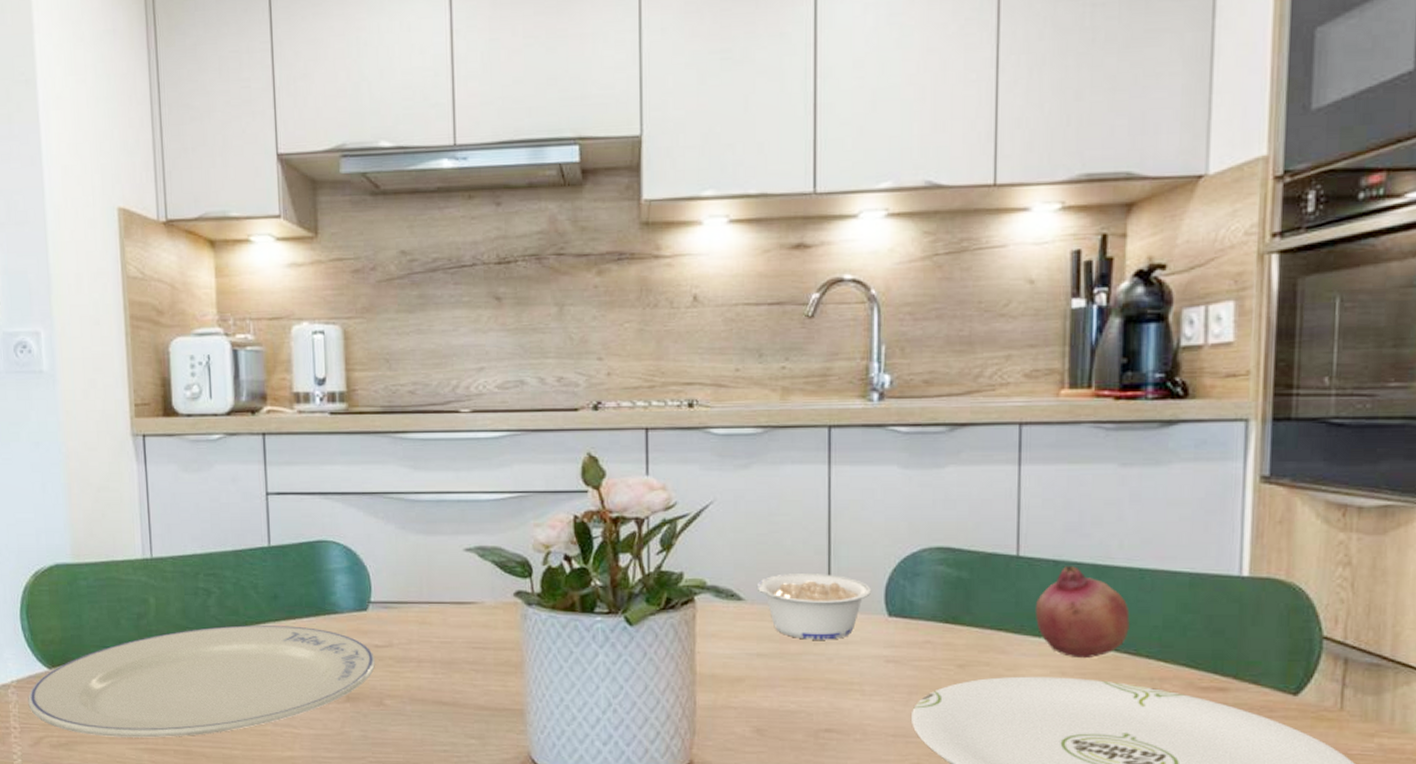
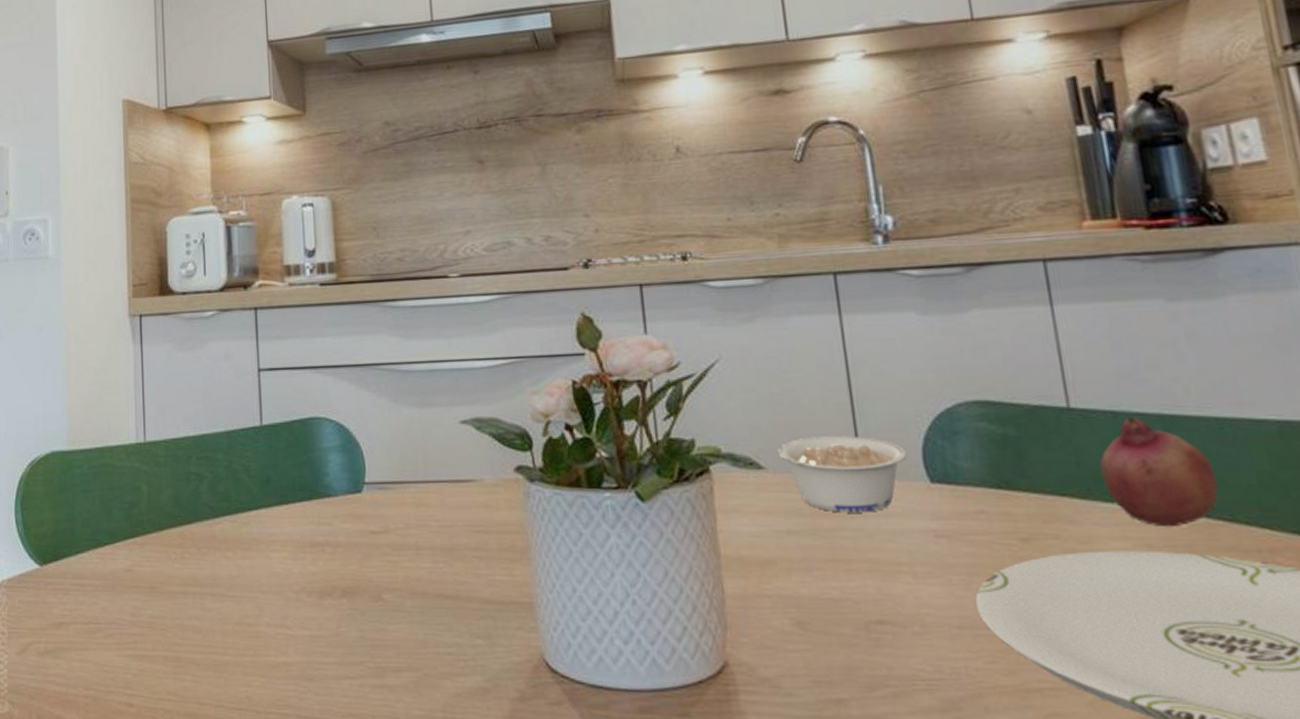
plate: present [28,625,375,738] -> none [17,512,372,643]

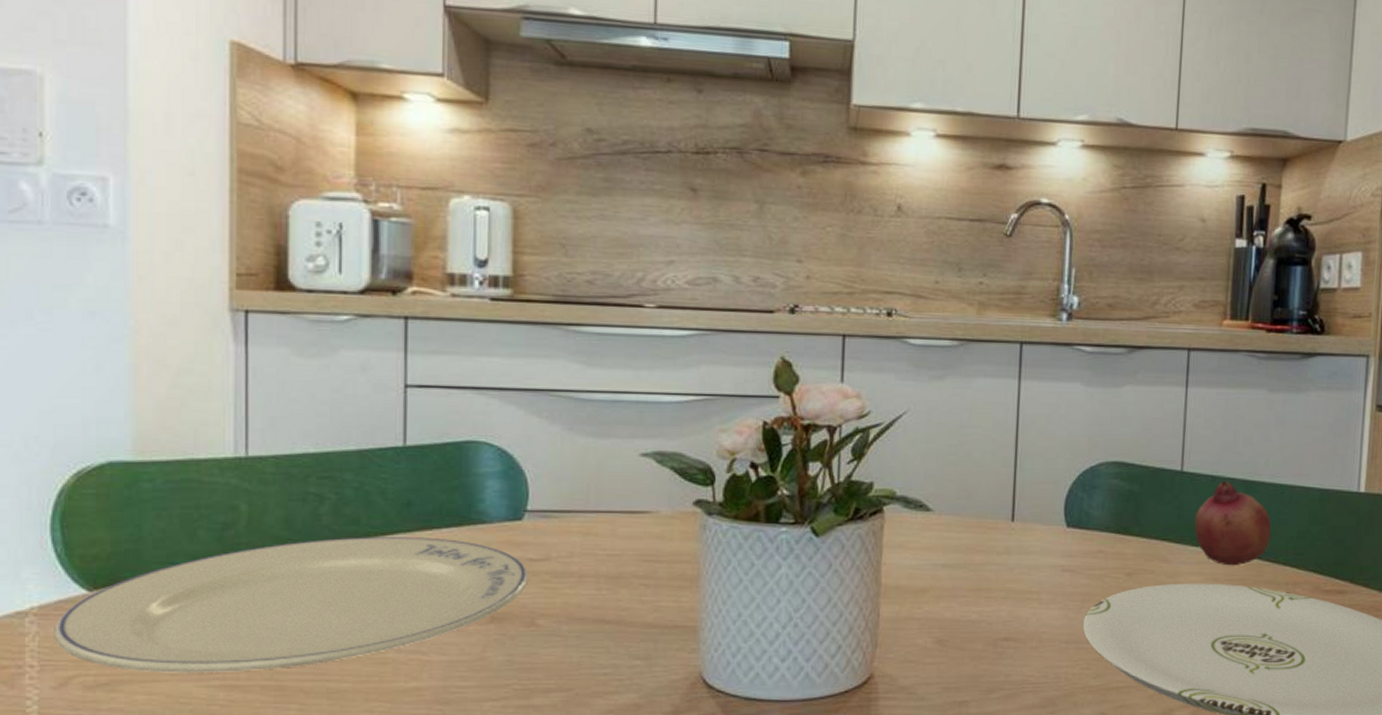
plate: none [17,512,372,643] -> present [54,537,528,673]
legume: present [777,435,908,513] -> none [945,485,1053,550]

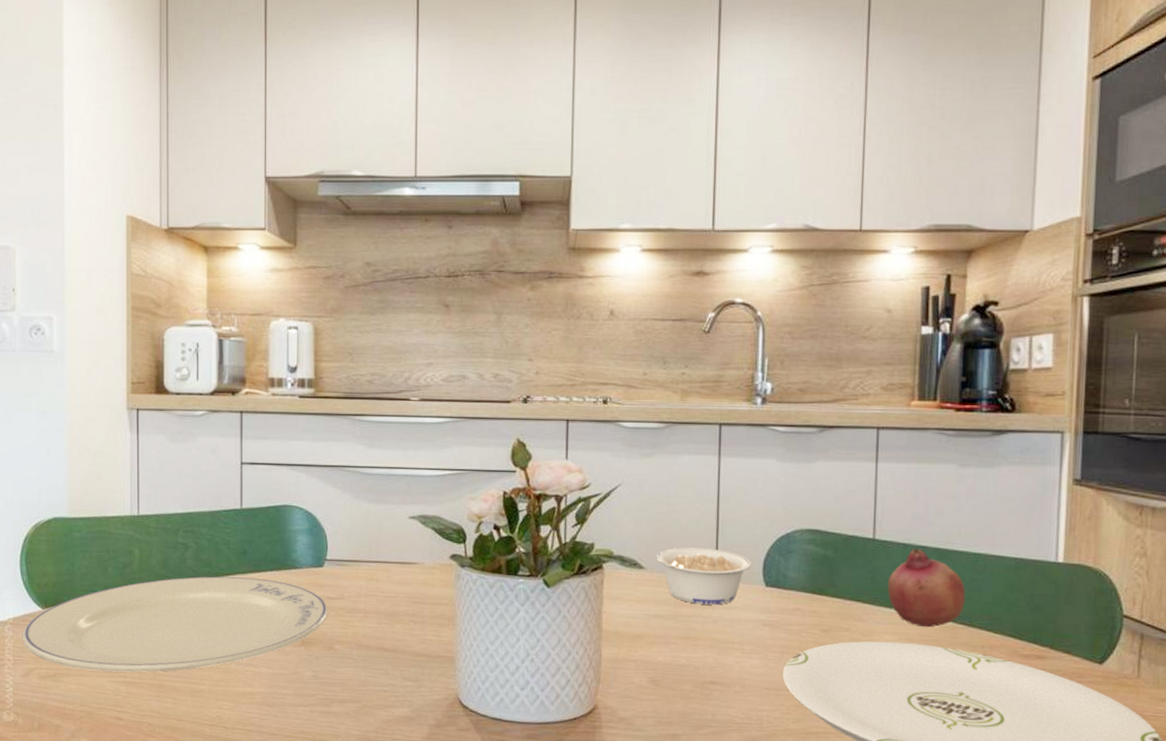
legume: none [945,485,1053,550] -> present [656,547,752,605]

